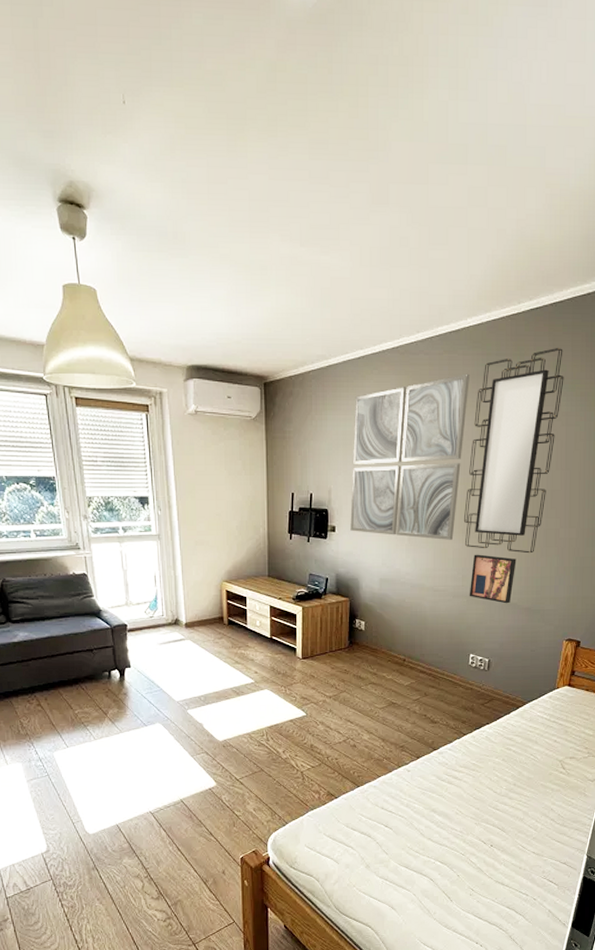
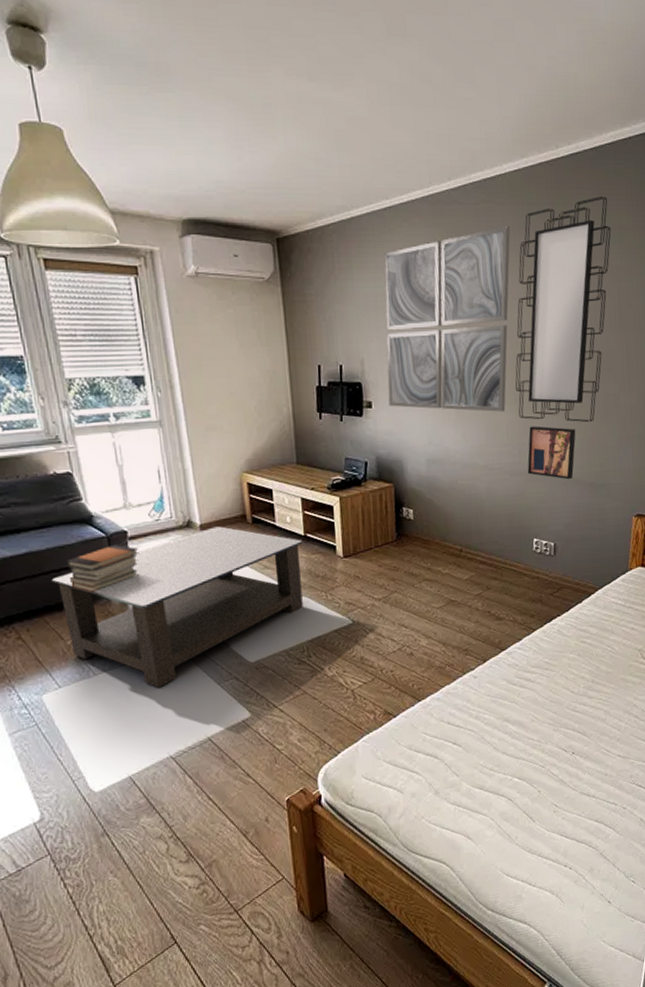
coffee table: none [67,625,269,755] -> present [52,526,303,689]
book stack: none [79,635,136,672] -> present [66,545,140,592]

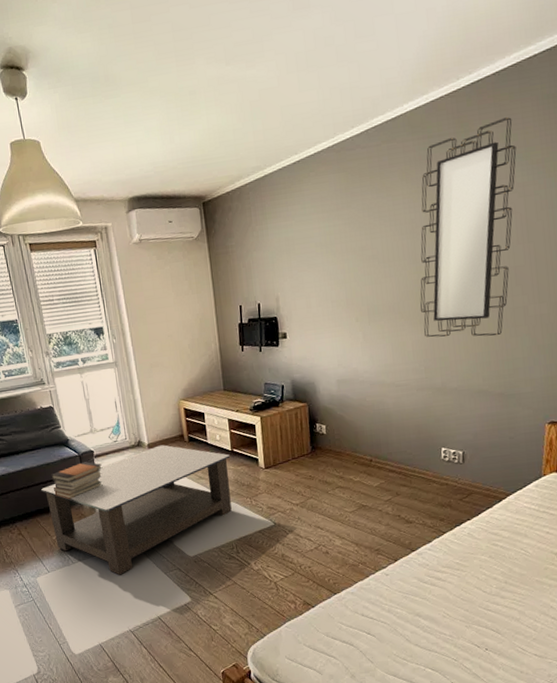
wall art: present [384,225,510,412] -> none [294,160,413,336]
wall art: present [527,426,576,480] -> none [434,342,483,392]

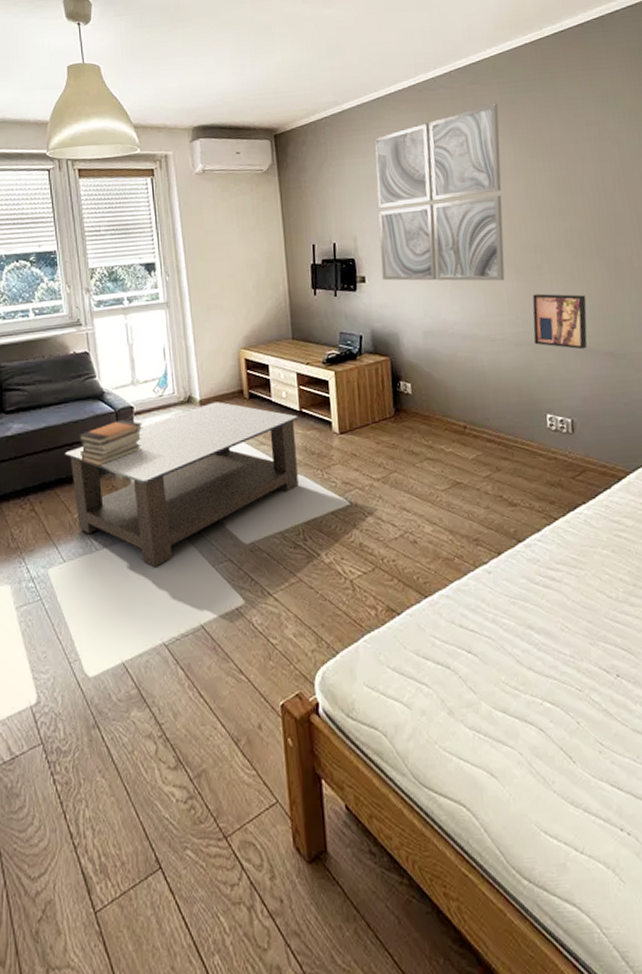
wall art: none [294,160,413,336] -> present [373,102,505,281]
mirror: present [420,117,517,338] -> none [509,66,609,288]
wall art: none [434,342,483,392] -> present [532,293,587,350]

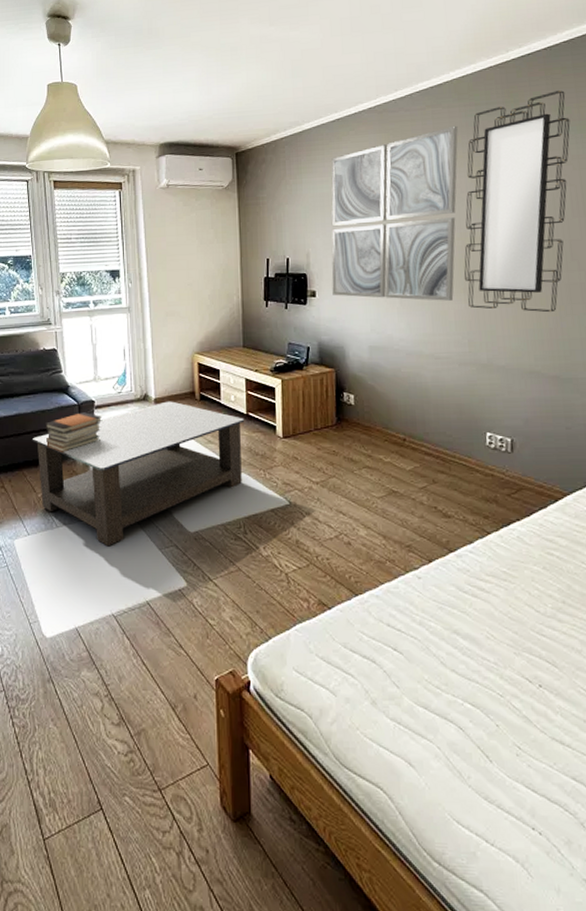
mirror: none [509,66,609,288] -> present [464,90,570,313]
wall art: present [532,293,587,350] -> none [478,315,535,372]

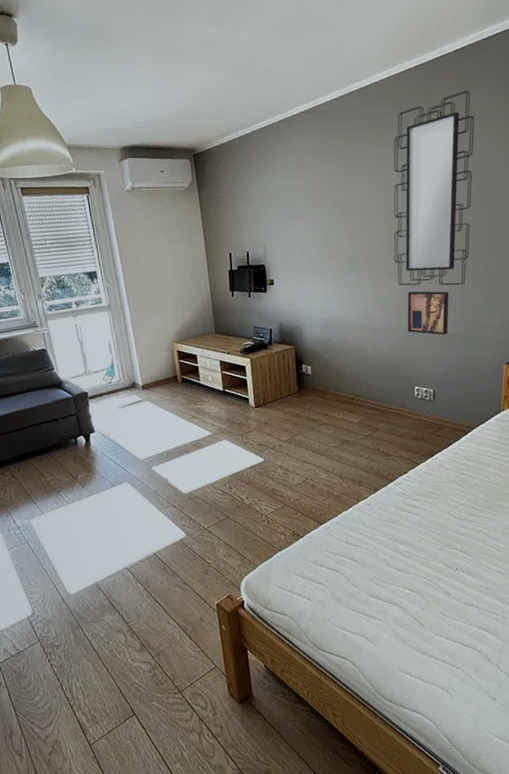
coffee table: present [33,401,245,547] -> none [35,386,224,514]
book stack: present [45,412,103,452] -> none [44,403,98,440]
wall art: present [331,125,458,301] -> none [279,124,387,283]
wall art: none [478,315,535,372] -> present [407,291,450,335]

